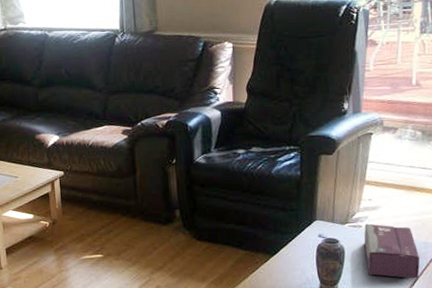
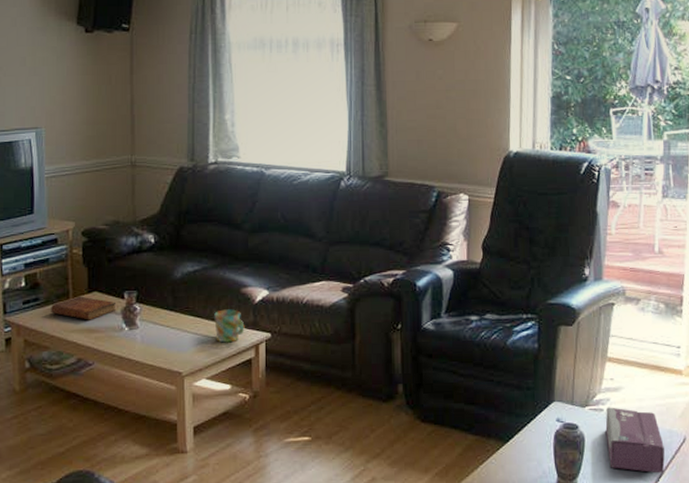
mug: none [15,153,41,181] -> present [214,309,245,343]

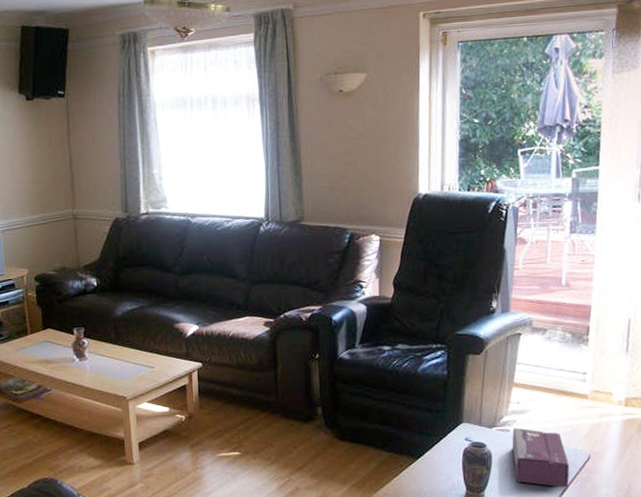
bible: present [51,296,115,320] -> none [13,332,67,353]
mug: present [214,309,245,343] -> none [152,342,179,372]

